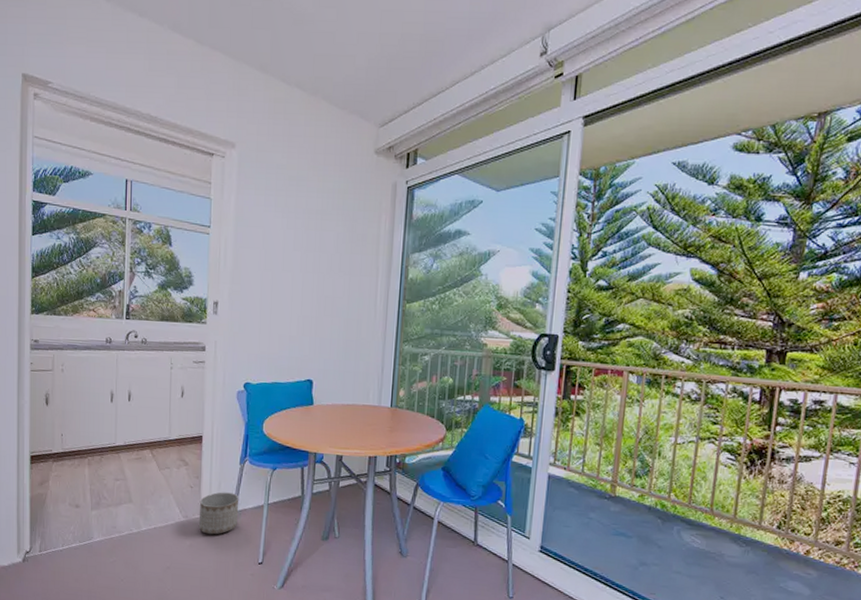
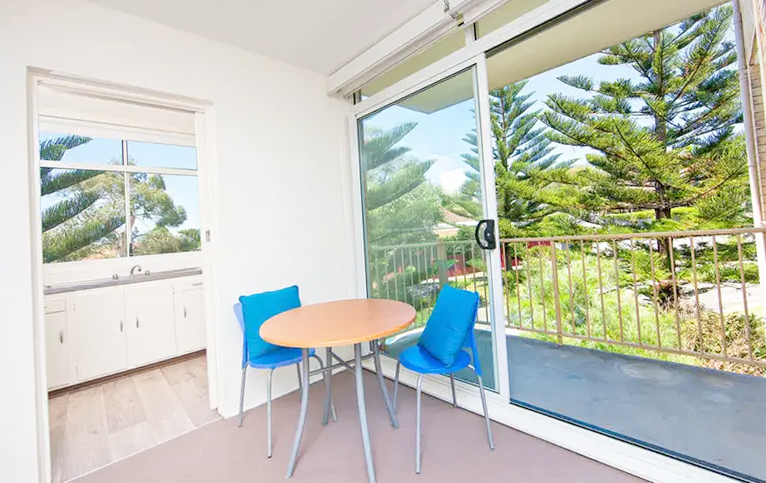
planter: present [198,492,239,535] -> none [209,396,246,438]

